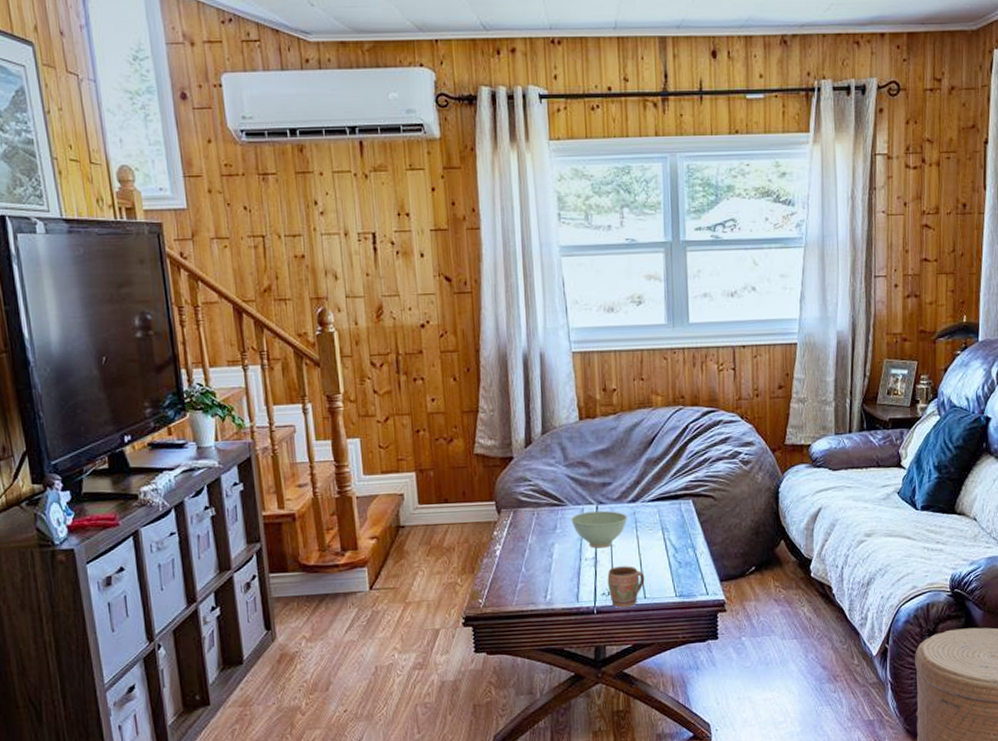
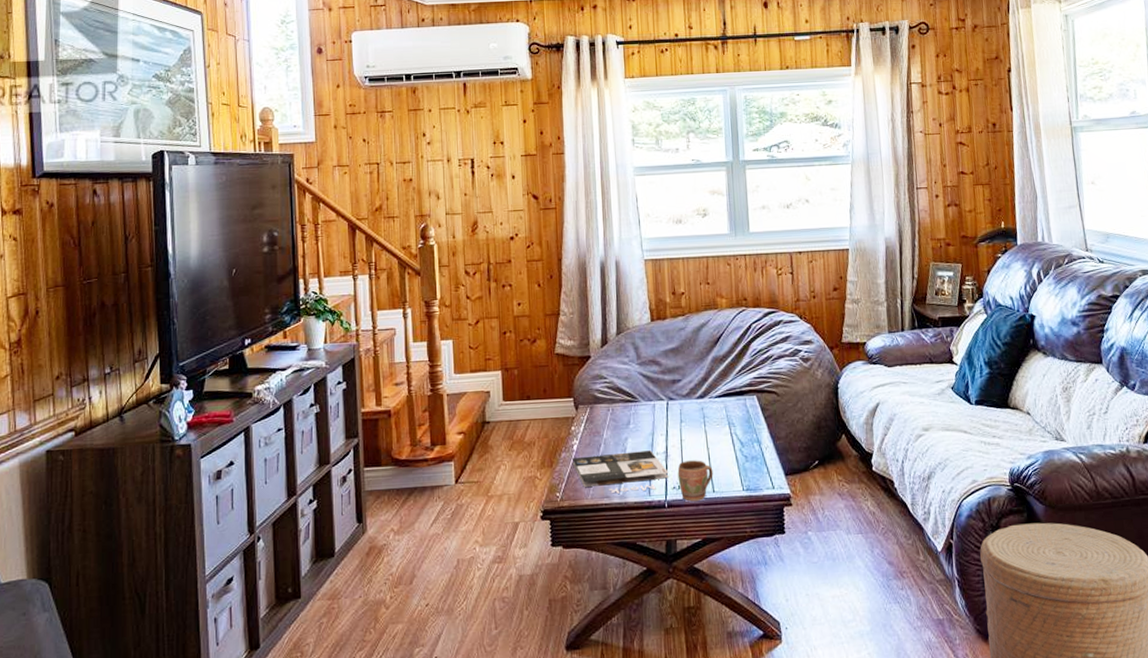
magazine: none [495,556,598,600] -> present [573,450,669,494]
bowl: present [571,510,628,549] -> none [643,406,696,443]

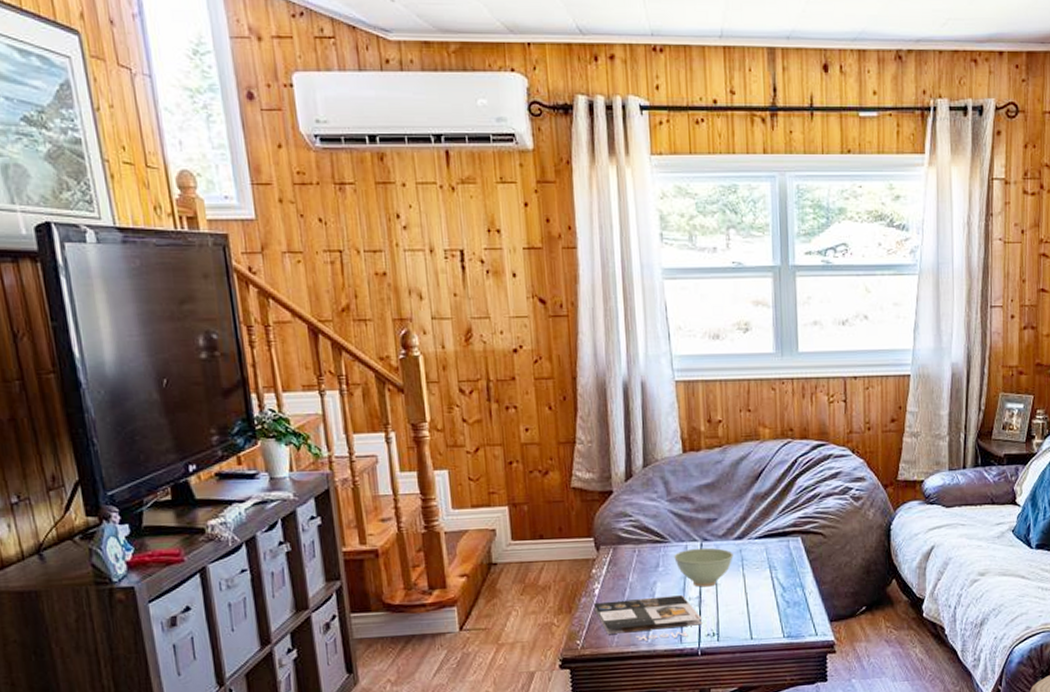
bowl: none [643,406,696,443] -> present [674,547,733,587]
mug: present [677,460,713,502] -> none [712,605,752,650]

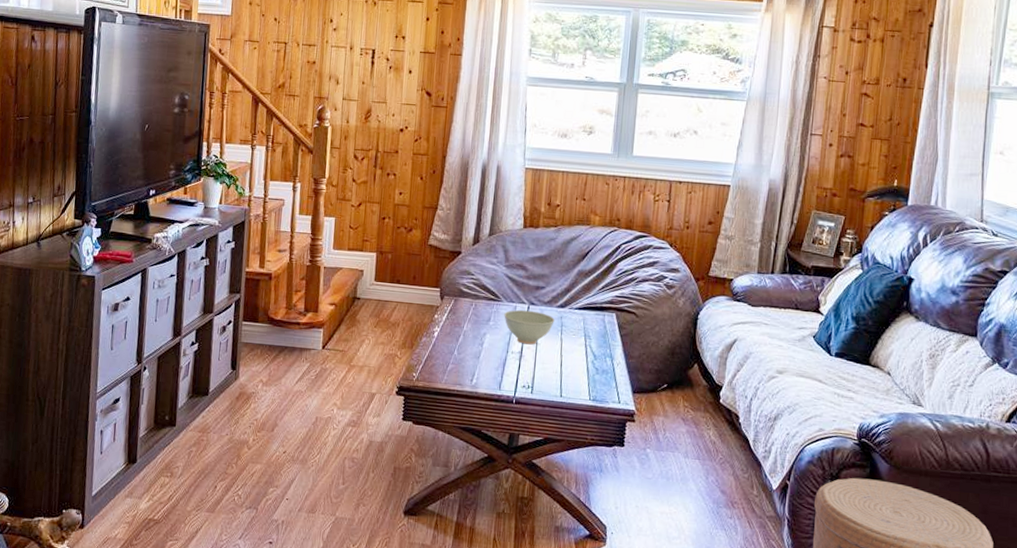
magazine: present [594,595,703,642] -> none [432,343,521,386]

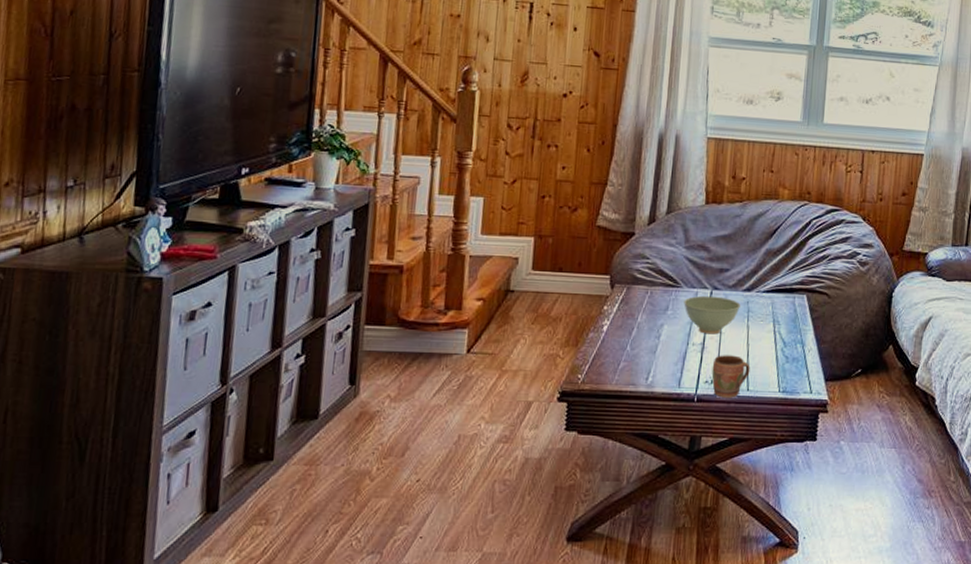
mug: none [528,363,564,403] -> present [711,355,750,399]

